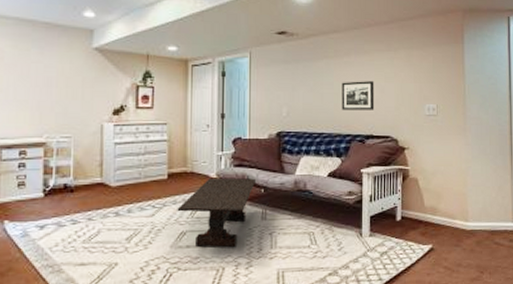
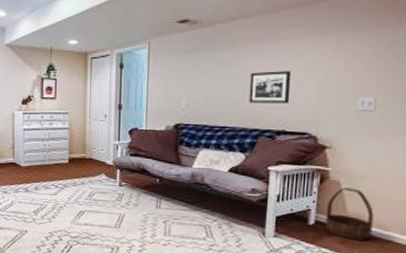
coffee table: present [177,177,255,248] -> none [77,165,151,231]
basket: none [409,184,444,231] -> present [325,188,374,240]

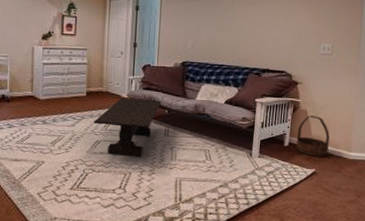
coffee table: none [77,165,151,231] -> present [93,97,161,157]
picture frame: present [249,71,292,104] -> none [242,19,274,47]

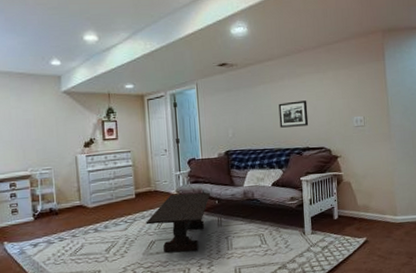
picture frame: none [242,19,274,47] -> present [278,100,309,128]
basket: present [296,116,330,157] -> none [344,186,376,226]

